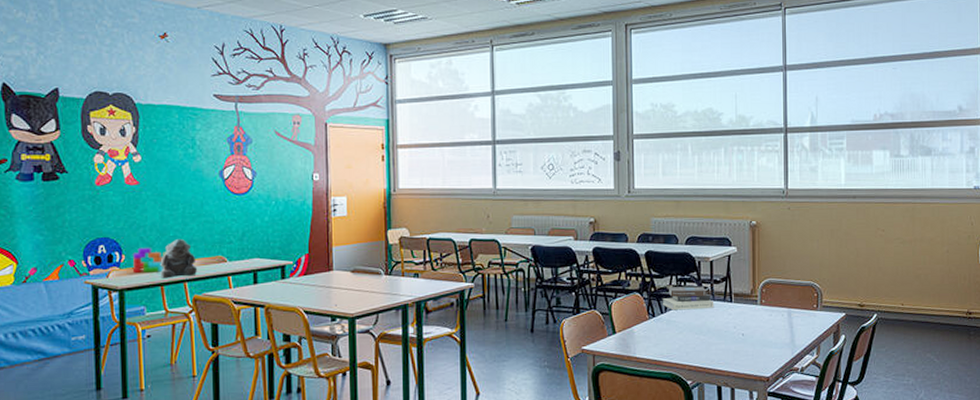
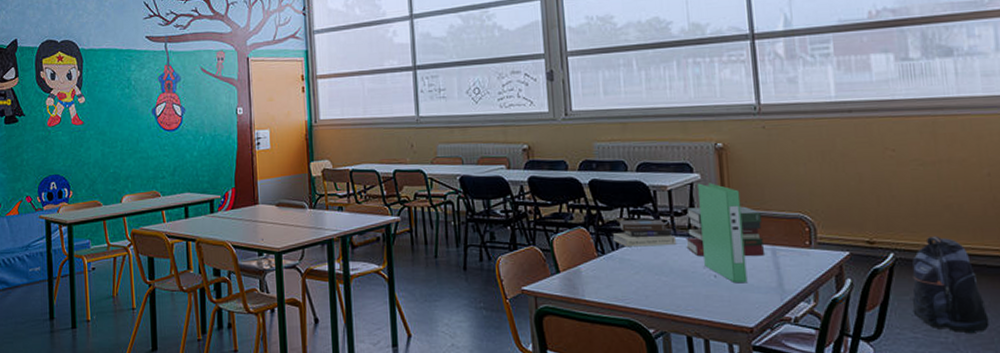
toy blocks: present [133,247,167,273] -> none [79,183,108,208]
stuffed animal: present [160,239,198,279] -> none [102,175,135,213]
books: none [722,275,783,318] -> present [686,206,764,257]
binder: none [734,255,768,339] -> present [698,183,748,282]
backpack: none [886,300,938,377] -> present [911,235,990,334]

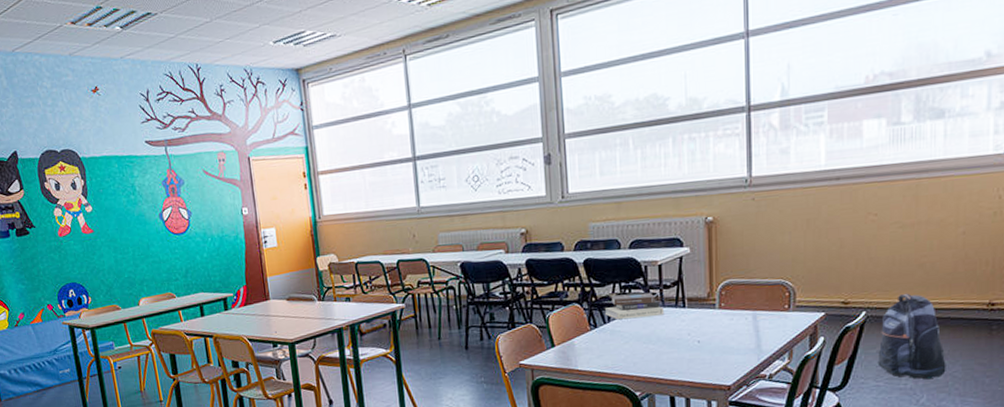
books: present [686,206,764,257] -> none [673,275,746,325]
binder: present [698,183,748,282] -> none [687,255,728,346]

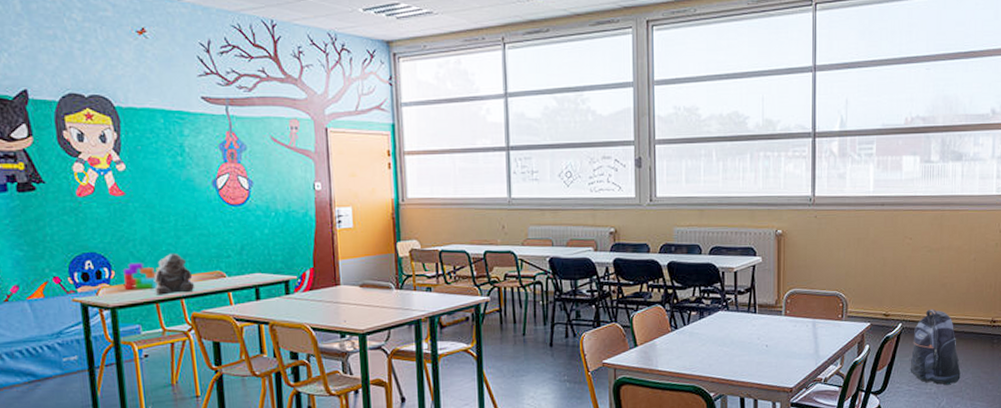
toy blocks: none [97,289,125,312] -> present [123,262,160,290]
stuffed animal: none [120,280,153,316] -> present [153,254,195,296]
books: present [604,292,665,320] -> none [685,297,738,323]

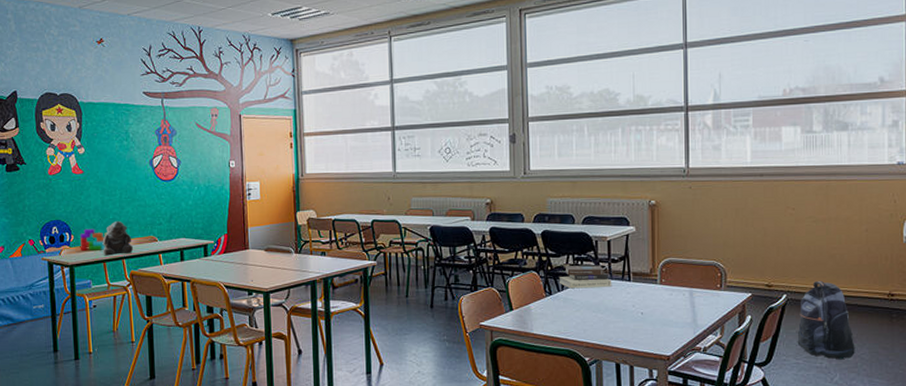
books: none [685,297,738,323] -> present [558,265,612,289]

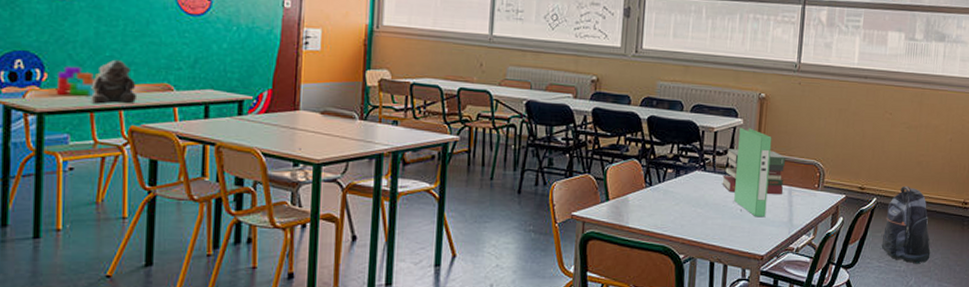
books: present [558,265,612,289] -> none [660,155,715,181]
books: none [620,254,684,297] -> present [722,149,786,195]
binder: none [633,234,668,318] -> present [734,127,772,216]

